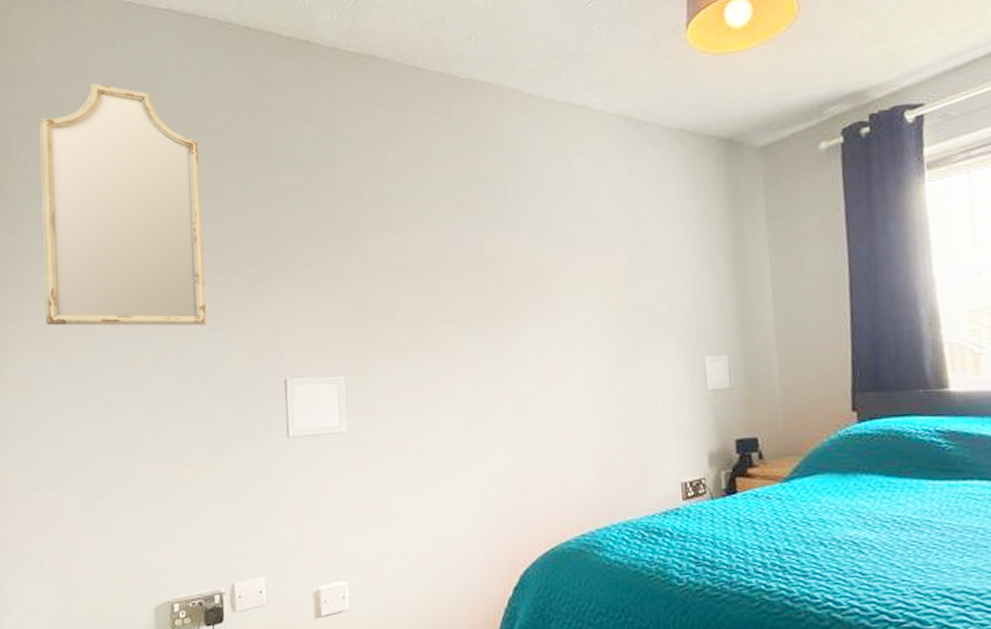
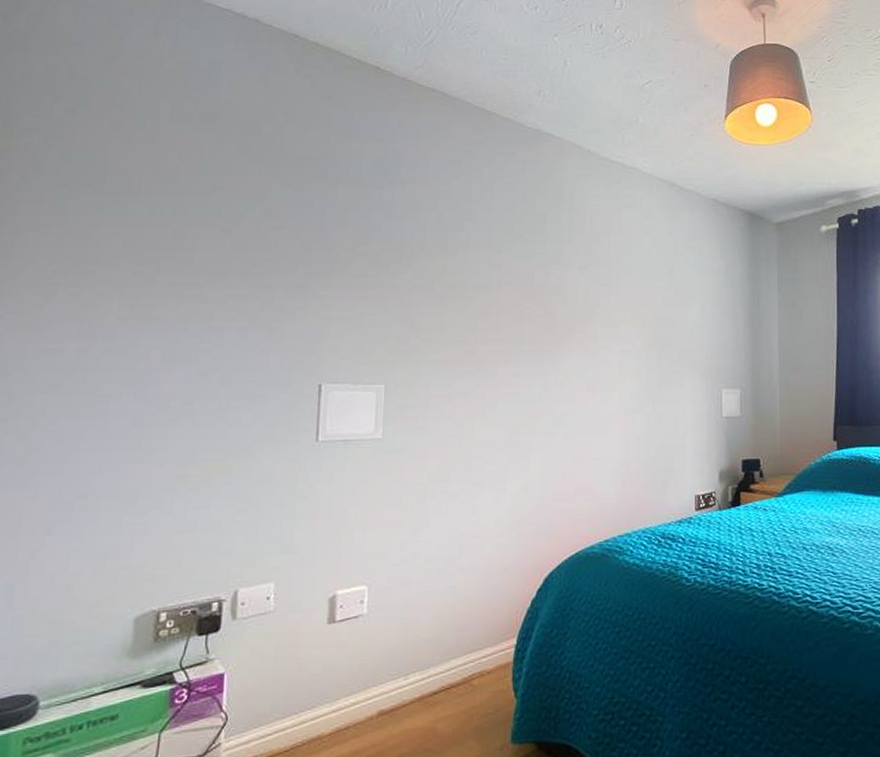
home mirror: present [38,83,207,326] -> none [32,65,247,324]

